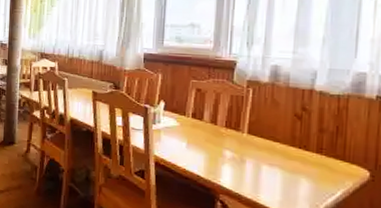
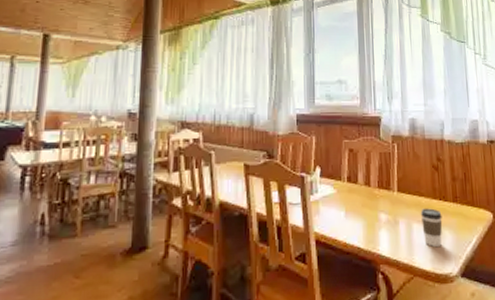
coffee cup: none [272,153,300,191] -> present [420,208,443,247]

